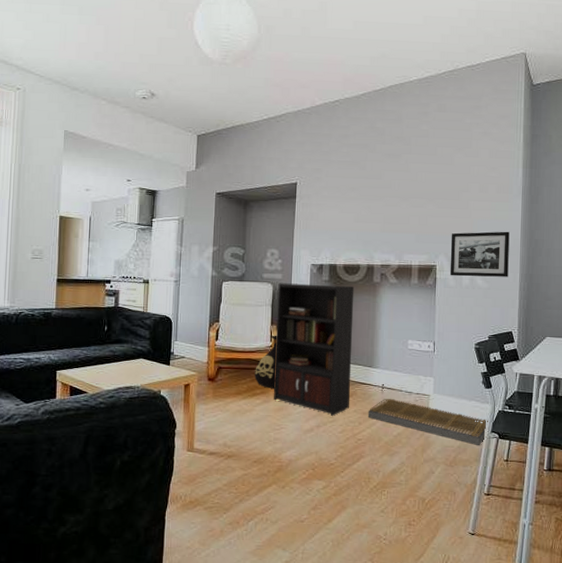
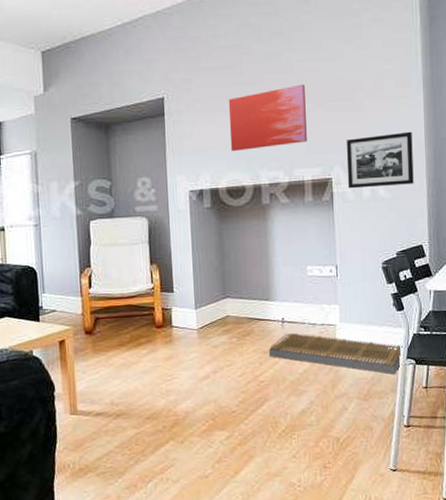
bag: present [254,335,277,388] -> none [137,275,162,336]
bookcase: present [274,283,355,416] -> none [154,212,247,359]
wall art: none [350,182,419,235] -> present [228,84,307,152]

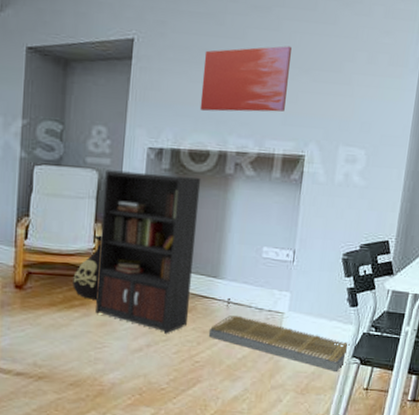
bag: none [137,275,162,336] -> present [73,235,102,300]
bookcase: none [154,212,247,359] -> present [96,170,201,334]
picture frame: present [346,131,414,189] -> none [320,114,399,174]

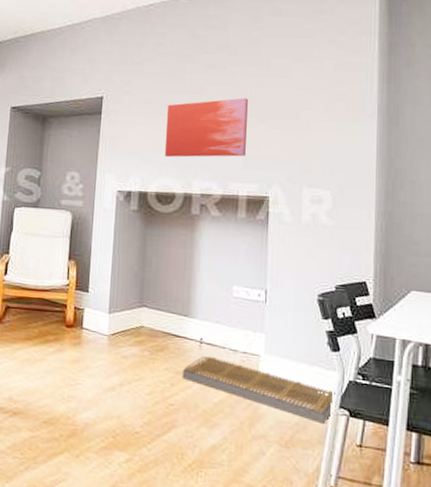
bag: present [73,235,102,300] -> none [47,272,76,335]
bookcase: present [96,170,201,334] -> none [69,211,168,373]

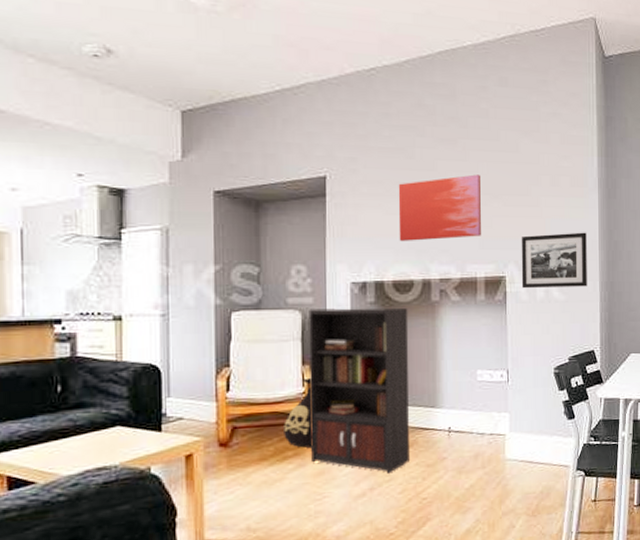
bag: none [47,272,76,335] -> present [284,377,313,448]
bookcase: none [69,211,168,373] -> present [309,308,410,474]
basket: present [182,356,335,423] -> none [433,444,573,488]
picture frame: none [285,158,362,214] -> present [521,232,587,289]

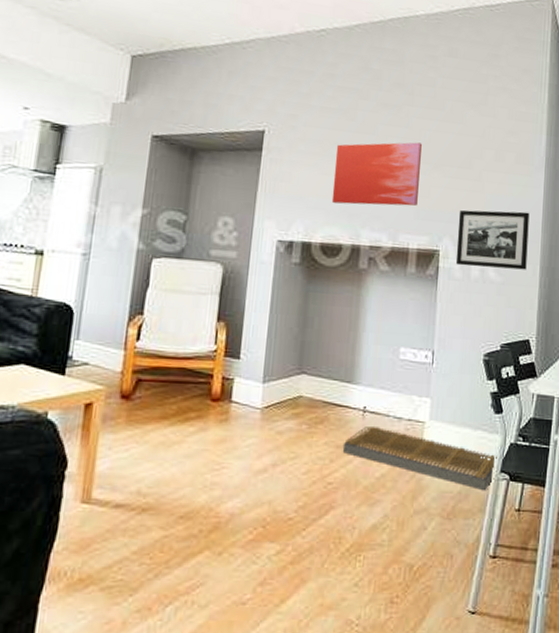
bag: present [284,377,313,448] -> none [189,335,225,411]
bookcase: present [309,308,410,474] -> none [214,263,334,450]
basket: none [433,444,573,488] -> present [342,427,497,490]

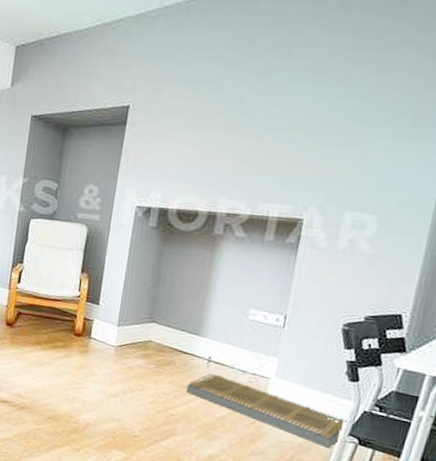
wall art: present [331,142,422,206] -> none [190,109,294,175]
picture frame: present [455,210,530,270] -> none [320,178,422,243]

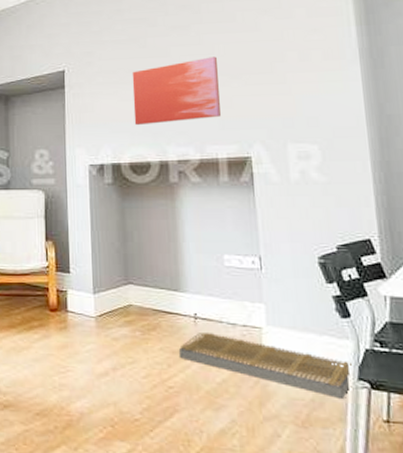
wall art: none [190,109,294,175] -> present [132,56,221,126]

